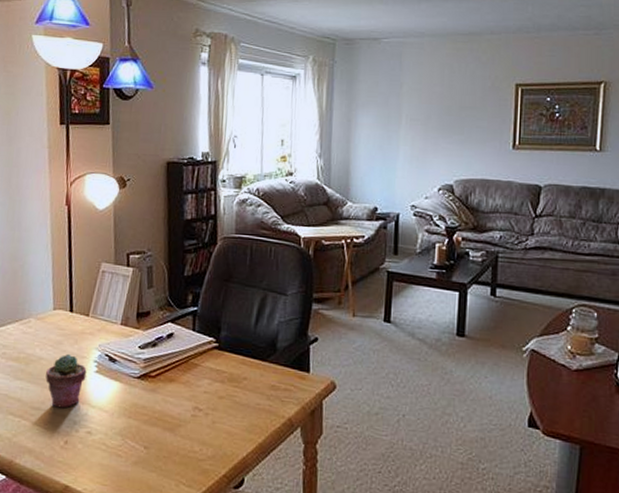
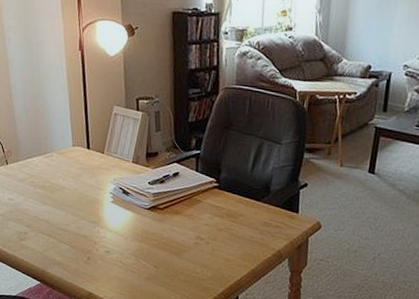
potted succulent: present [45,353,87,409] -> none [69,185,104,231]

